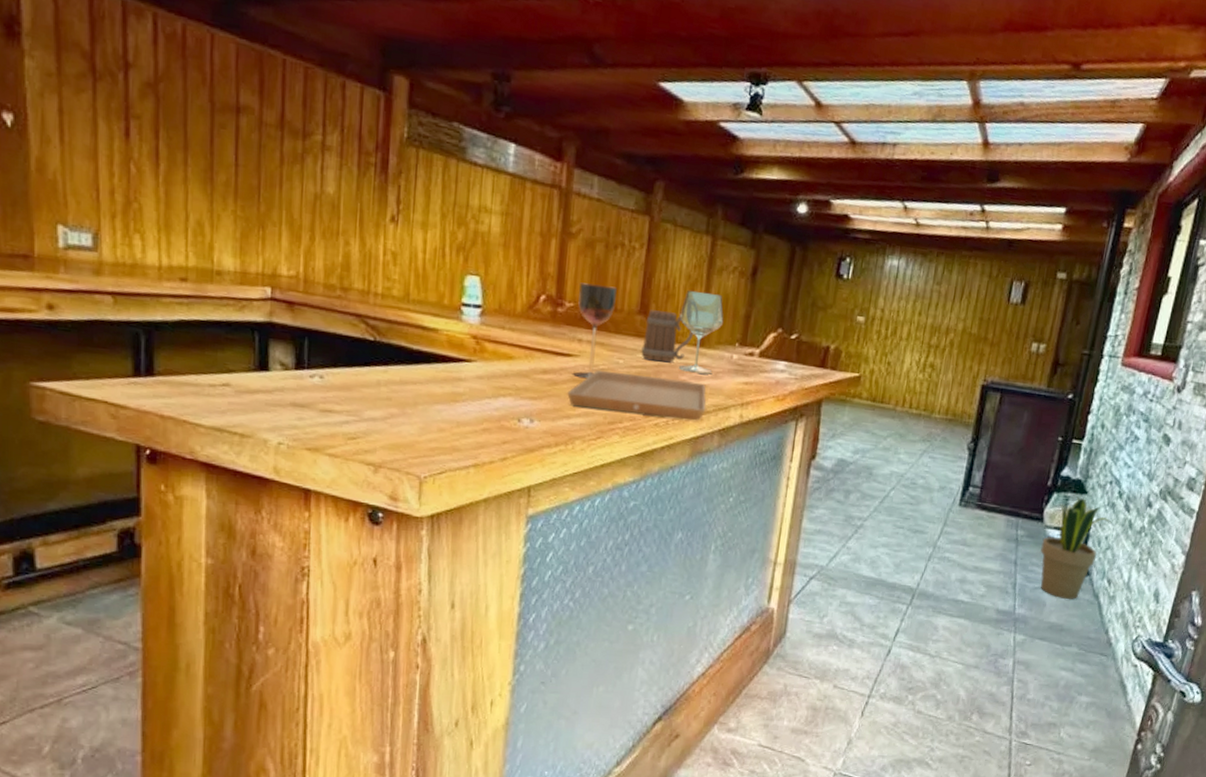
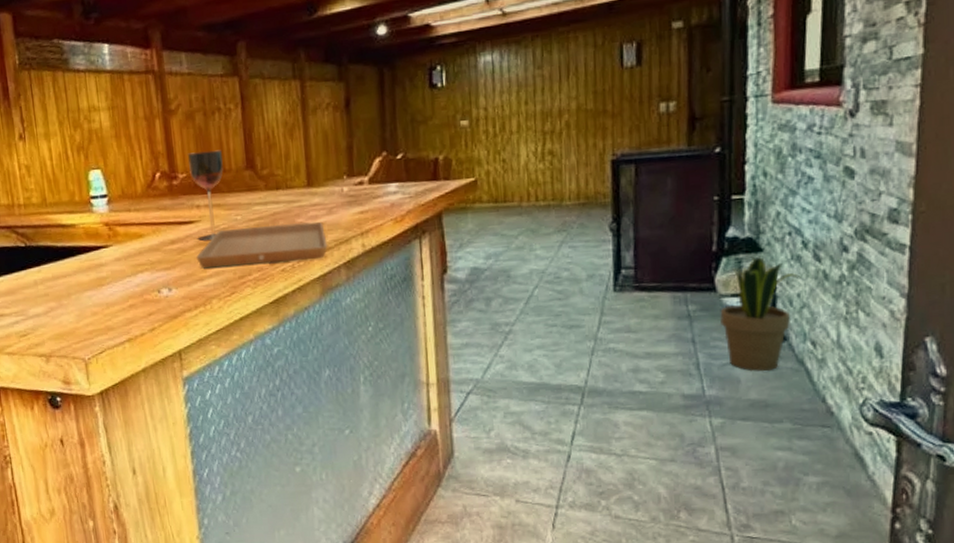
beer mug: present [641,310,694,363] -> none [255,160,302,211]
wine glass: present [678,289,724,375] -> none [284,133,328,214]

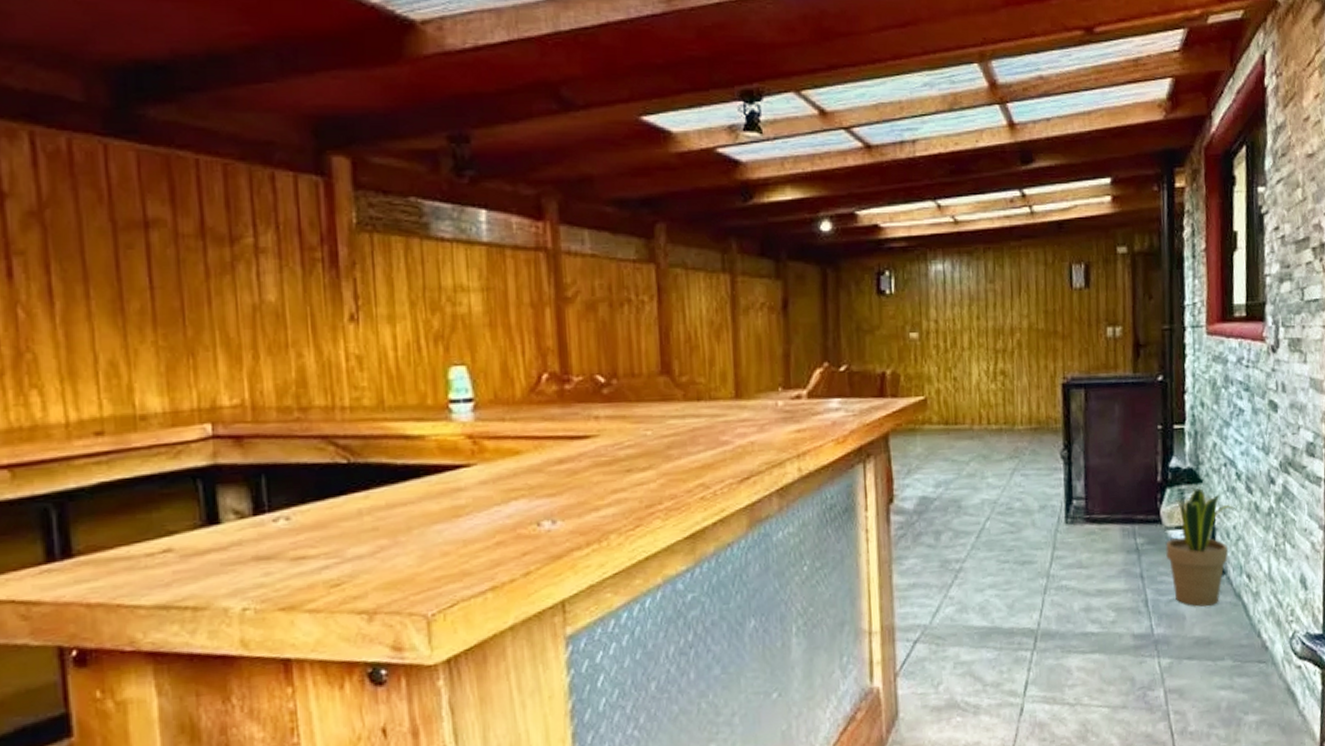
wineglass: present [187,149,224,241] -> none [585,349,632,460]
tray: present [196,221,328,268] -> none [591,440,758,495]

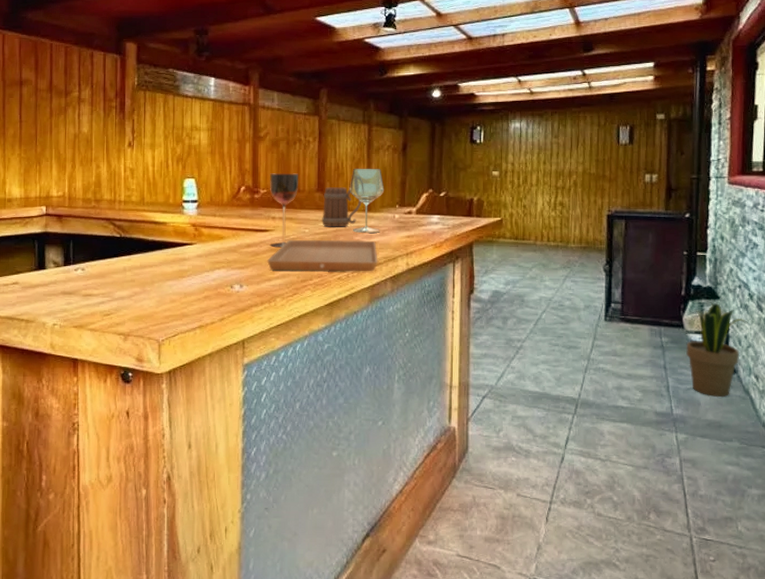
wineglass: none [585,349,632,460] -> present [269,173,299,247]
tray: none [591,440,758,495] -> present [267,239,378,272]
beer mug: none [670,366,729,426] -> present [322,187,362,227]
wine glass: none [708,336,760,431] -> present [349,168,385,233]

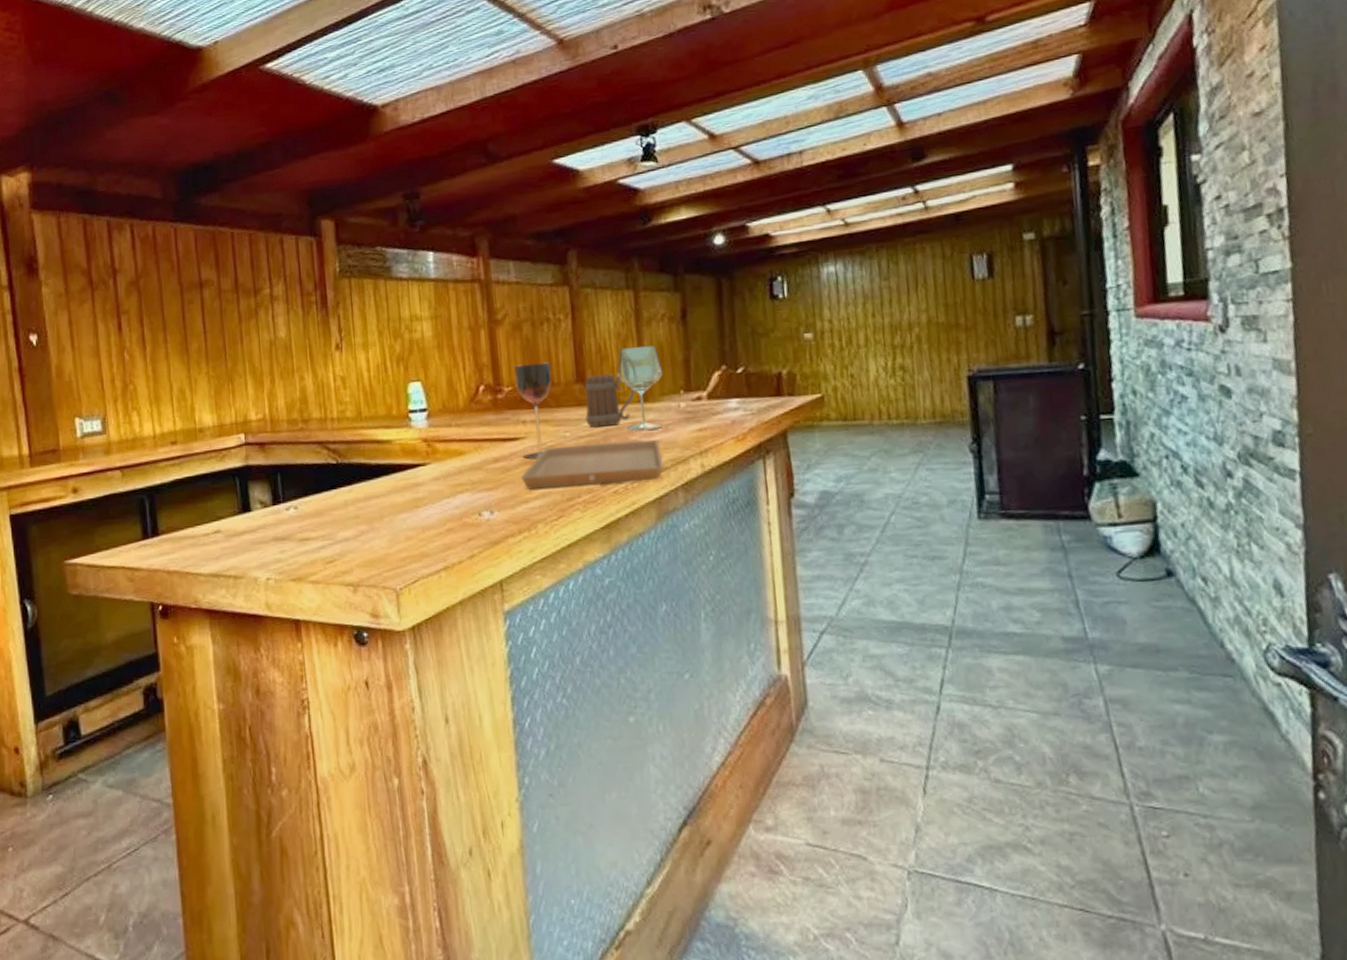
potted plant: present [685,302,748,398] -> none [1097,481,1184,612]

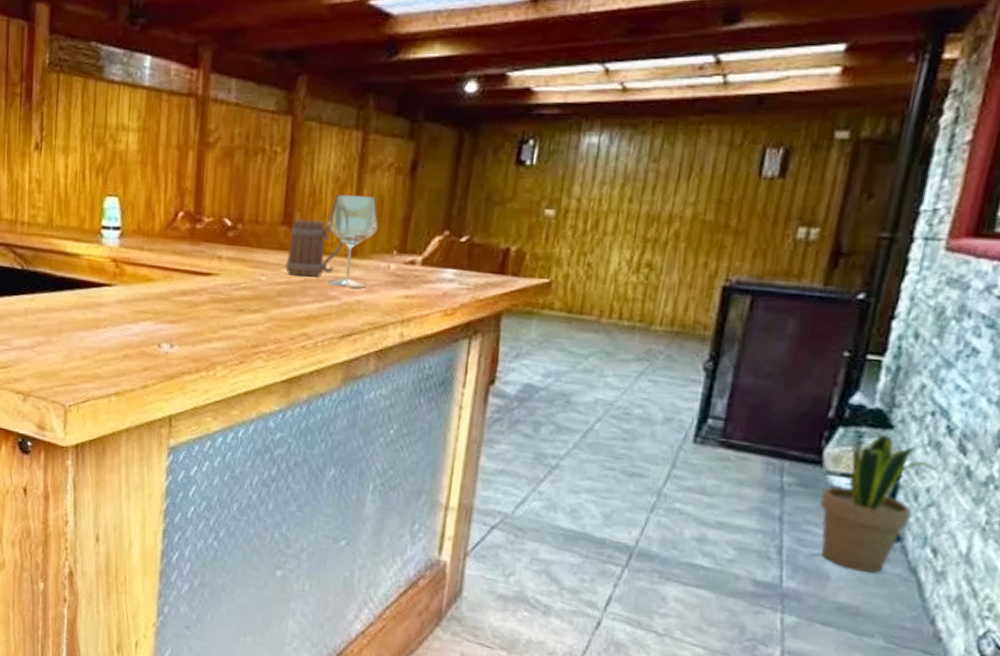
wineglass: present [513,362,552,459] -> none [213,195,259,298]
tray: present [521,439,664,489] -> none [207,289,360,341]
potted plant: none [1097,481,1184,612] -> present [819,432,936,574]

